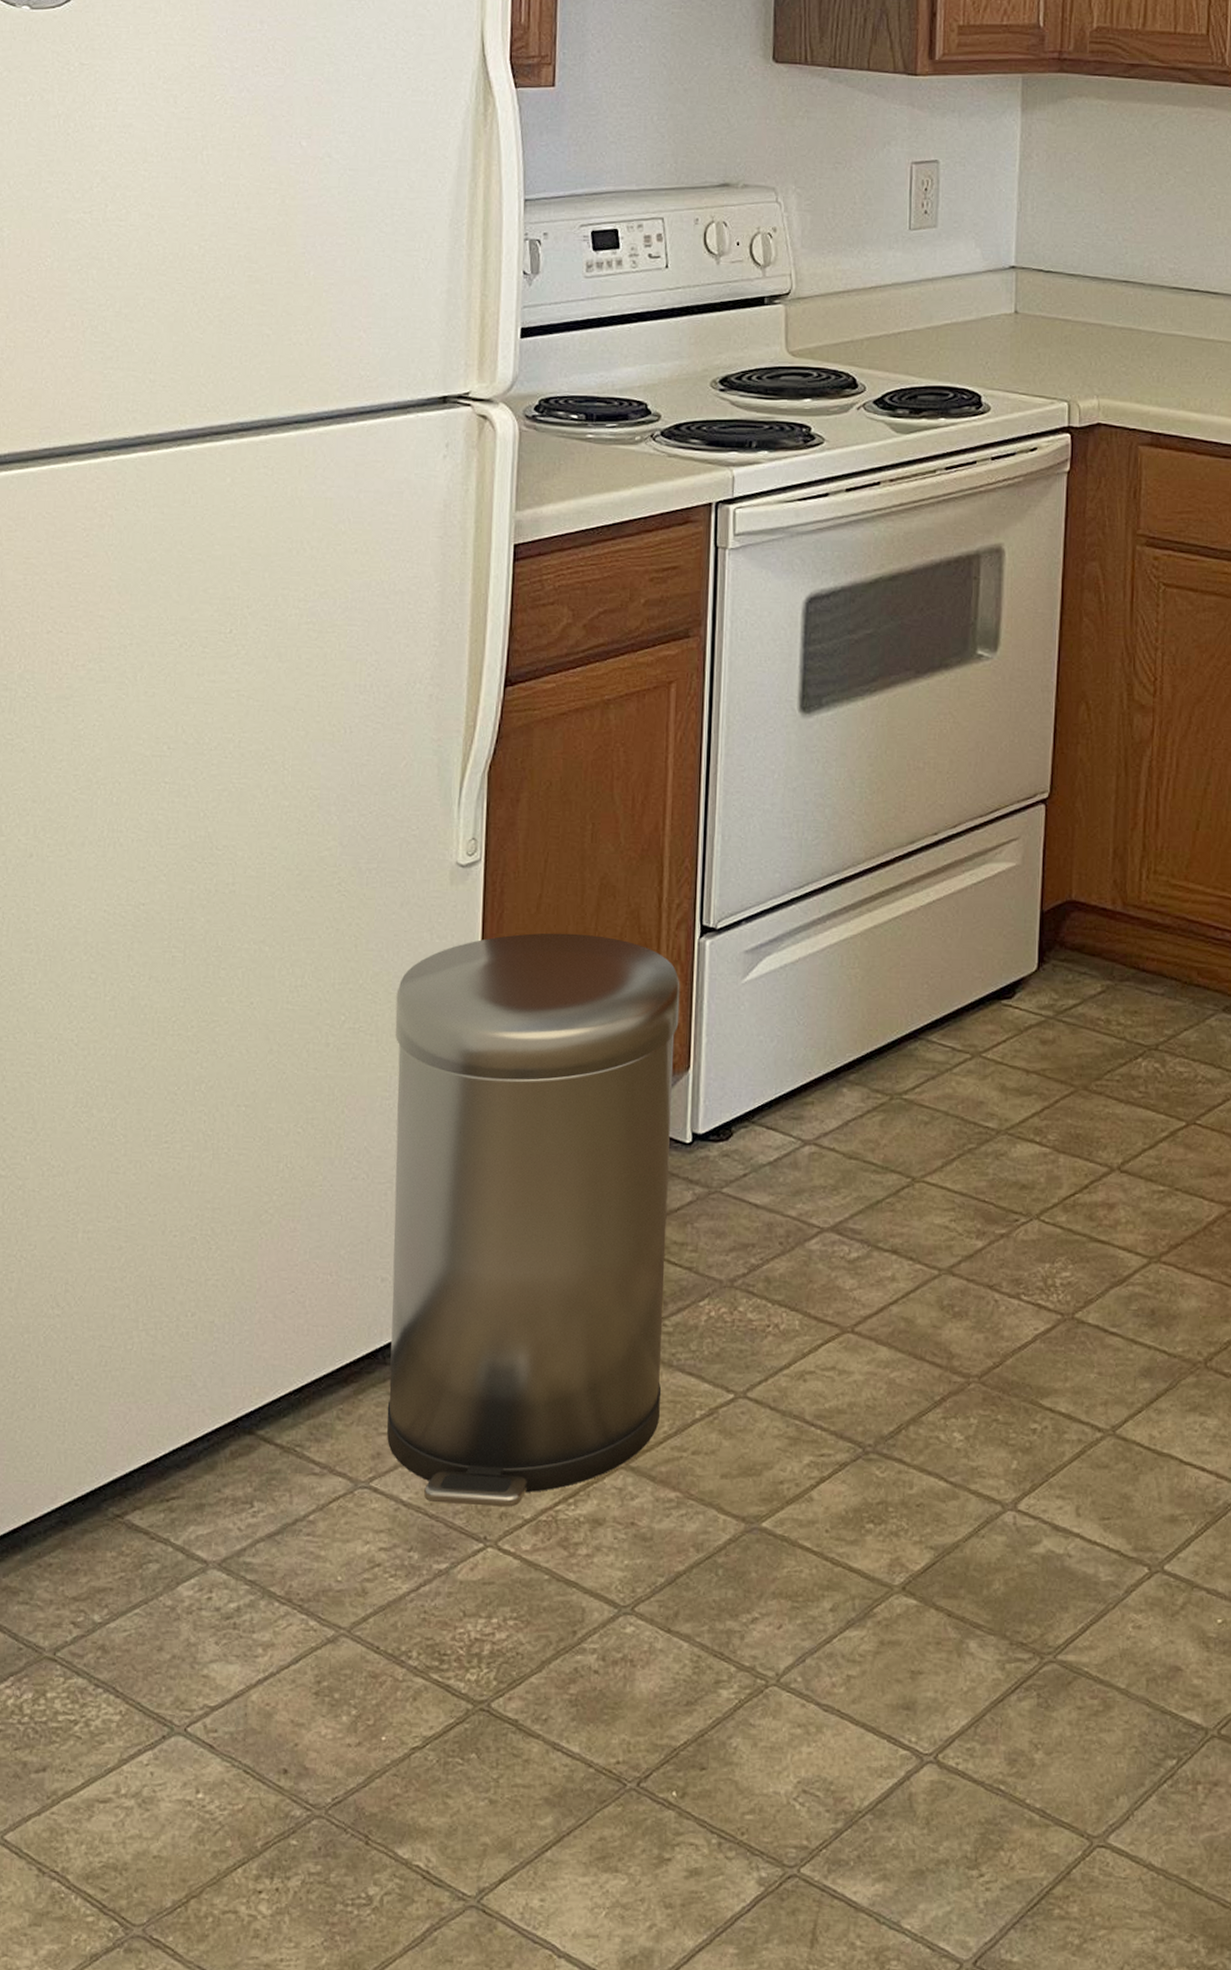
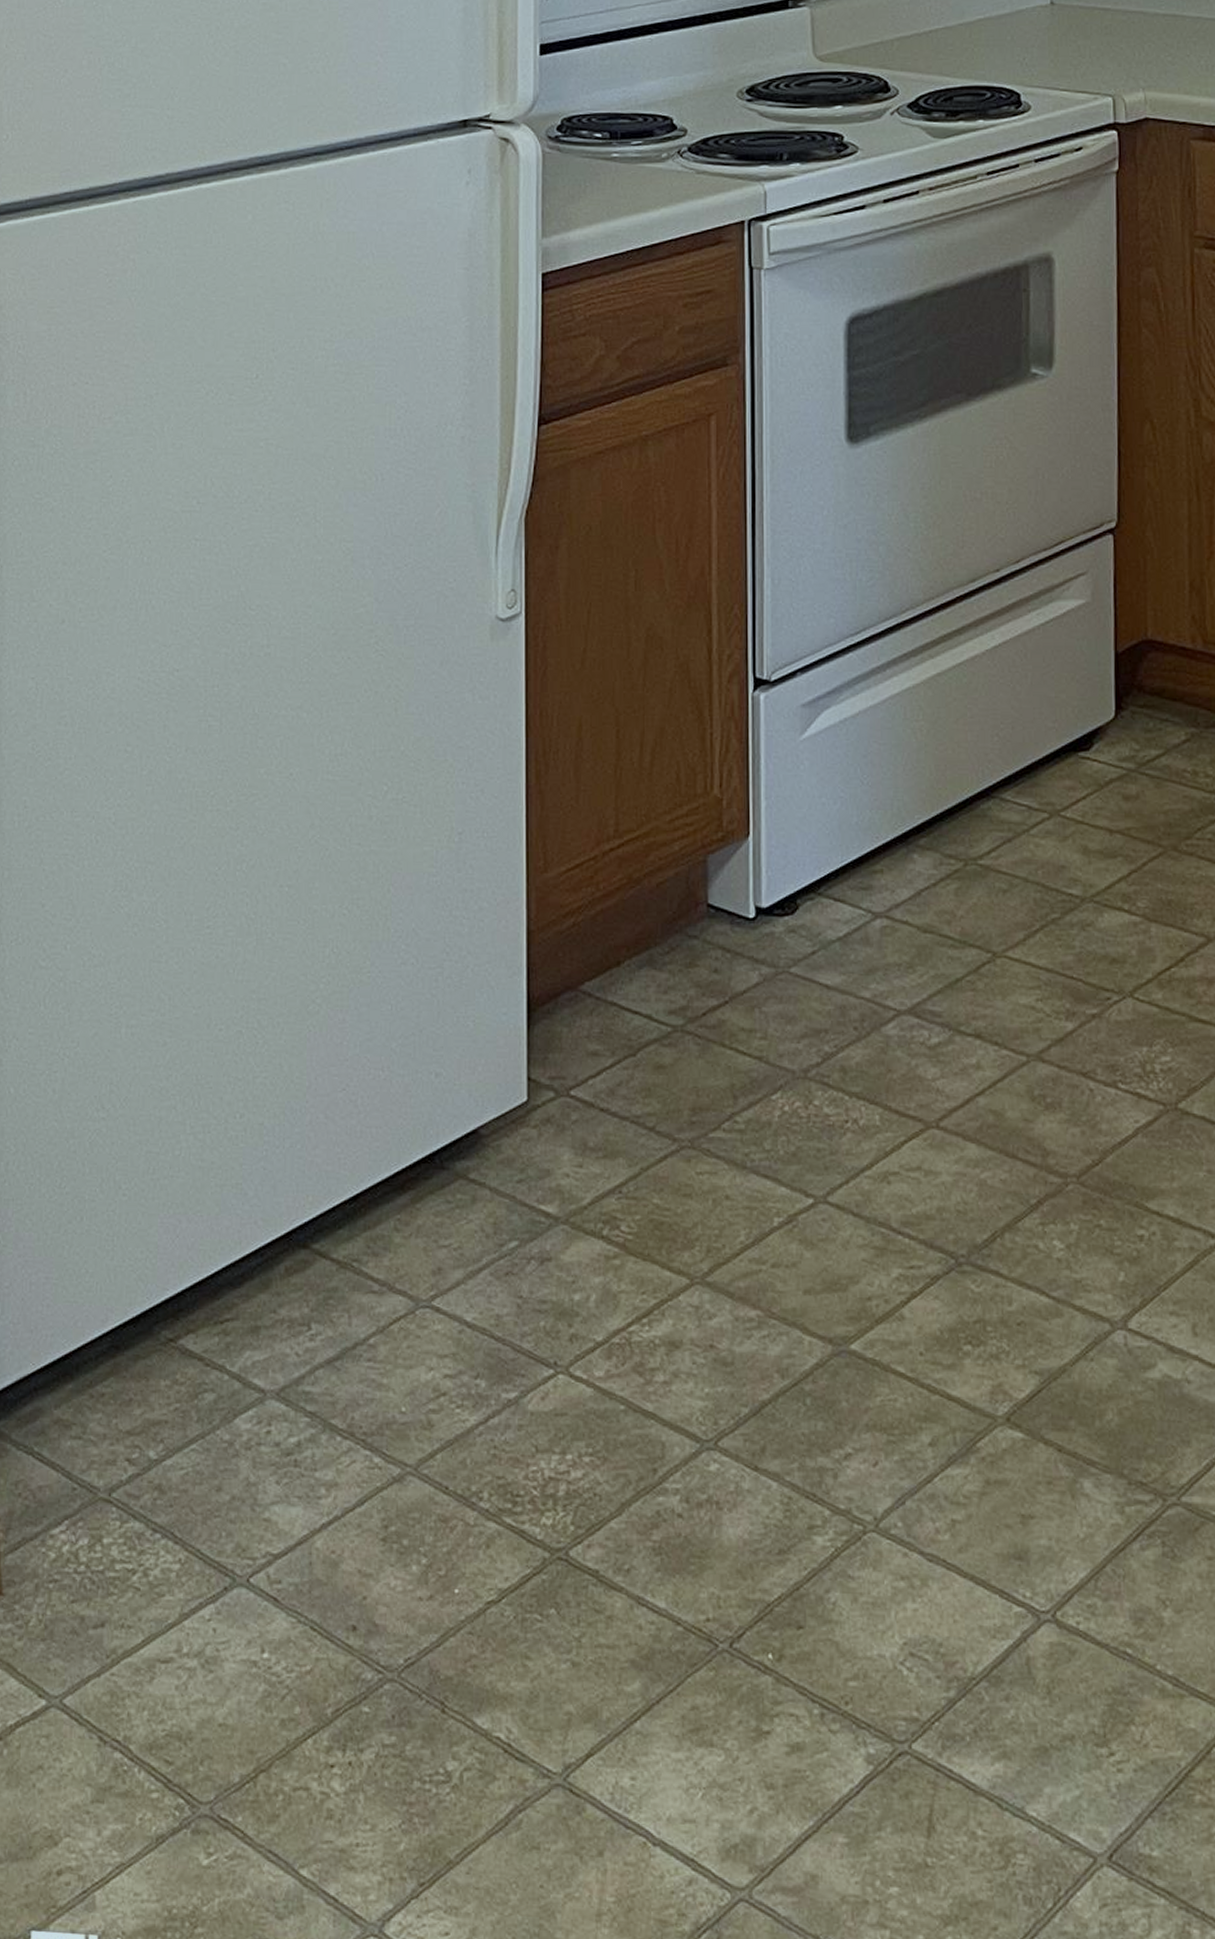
pedal bin: present [387,933,680,1507] -> none [439,690,736,1328]

